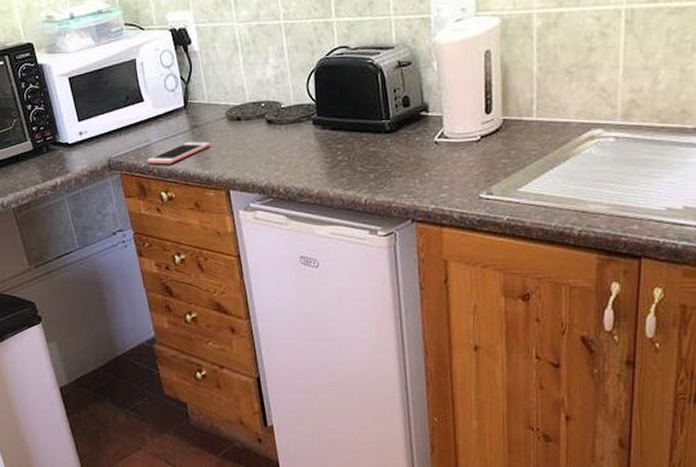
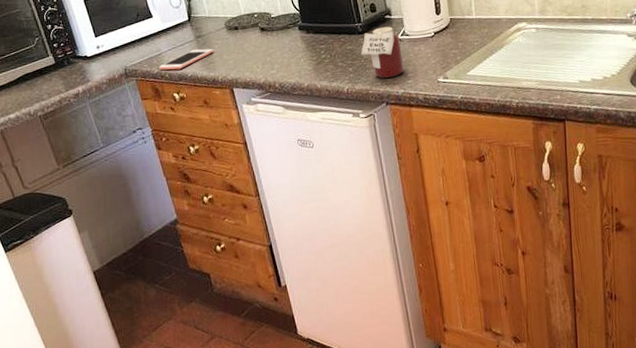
jar: none [386,126,438,189] -> present [361,26,404,78]

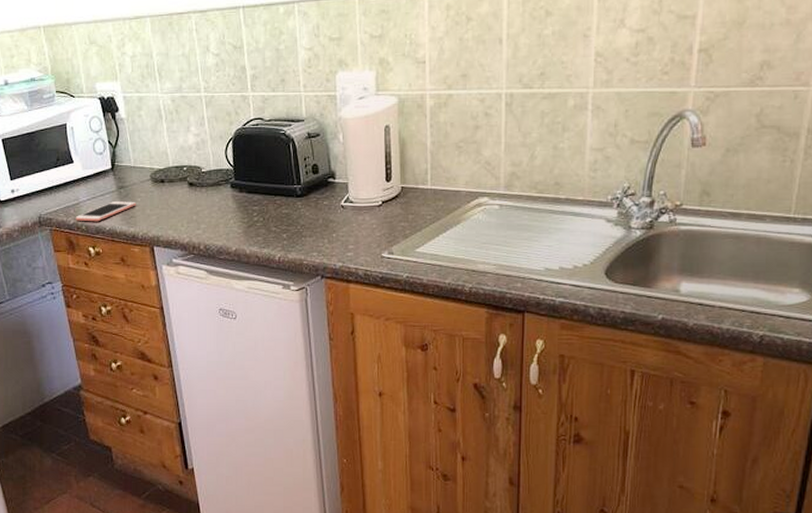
jar: present [361,26,404,78] -> none [298,191,345,248]

